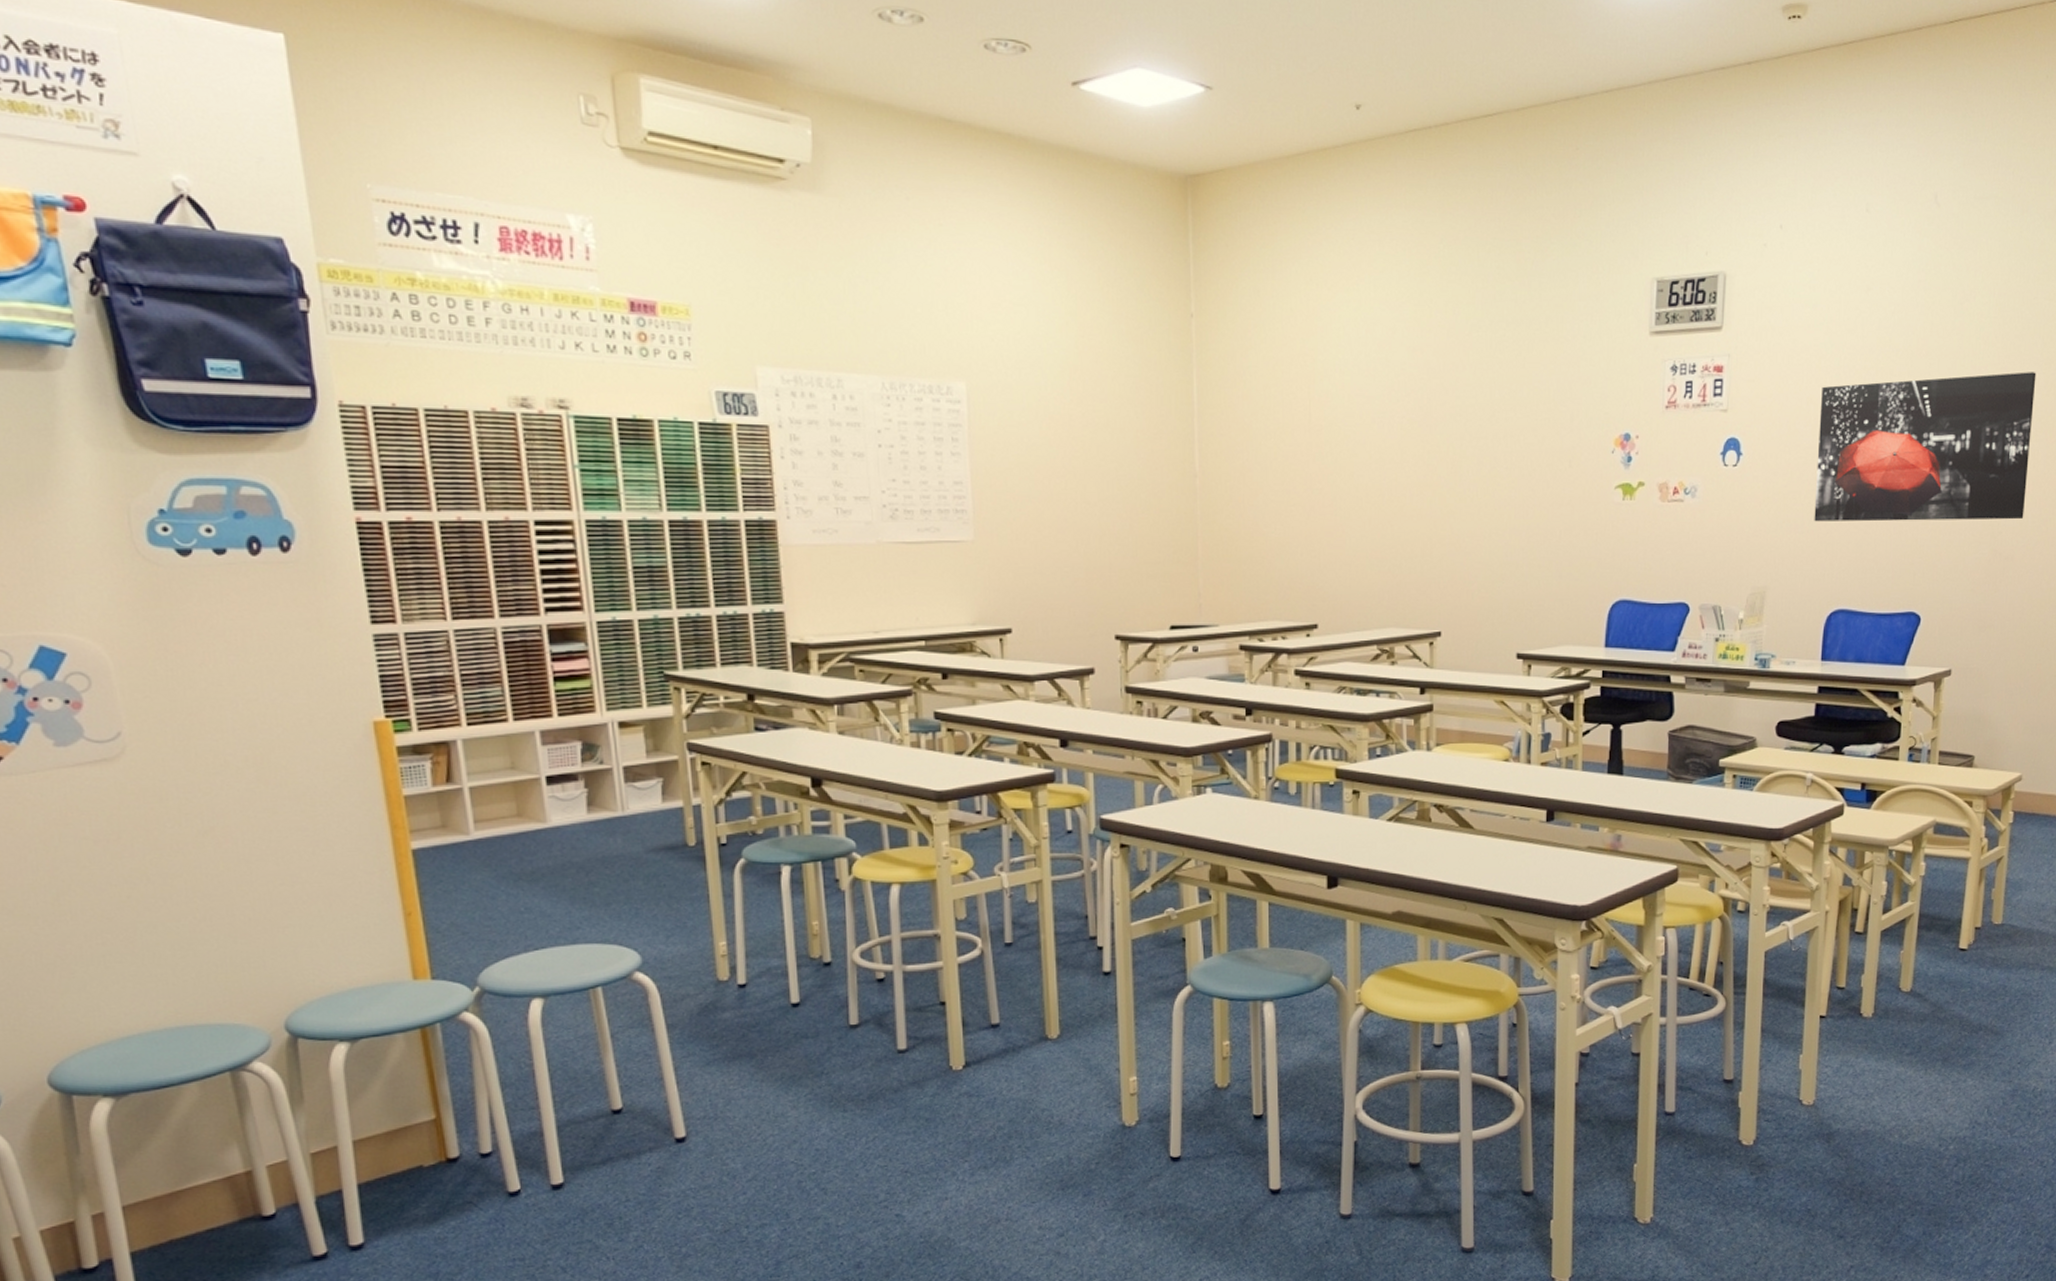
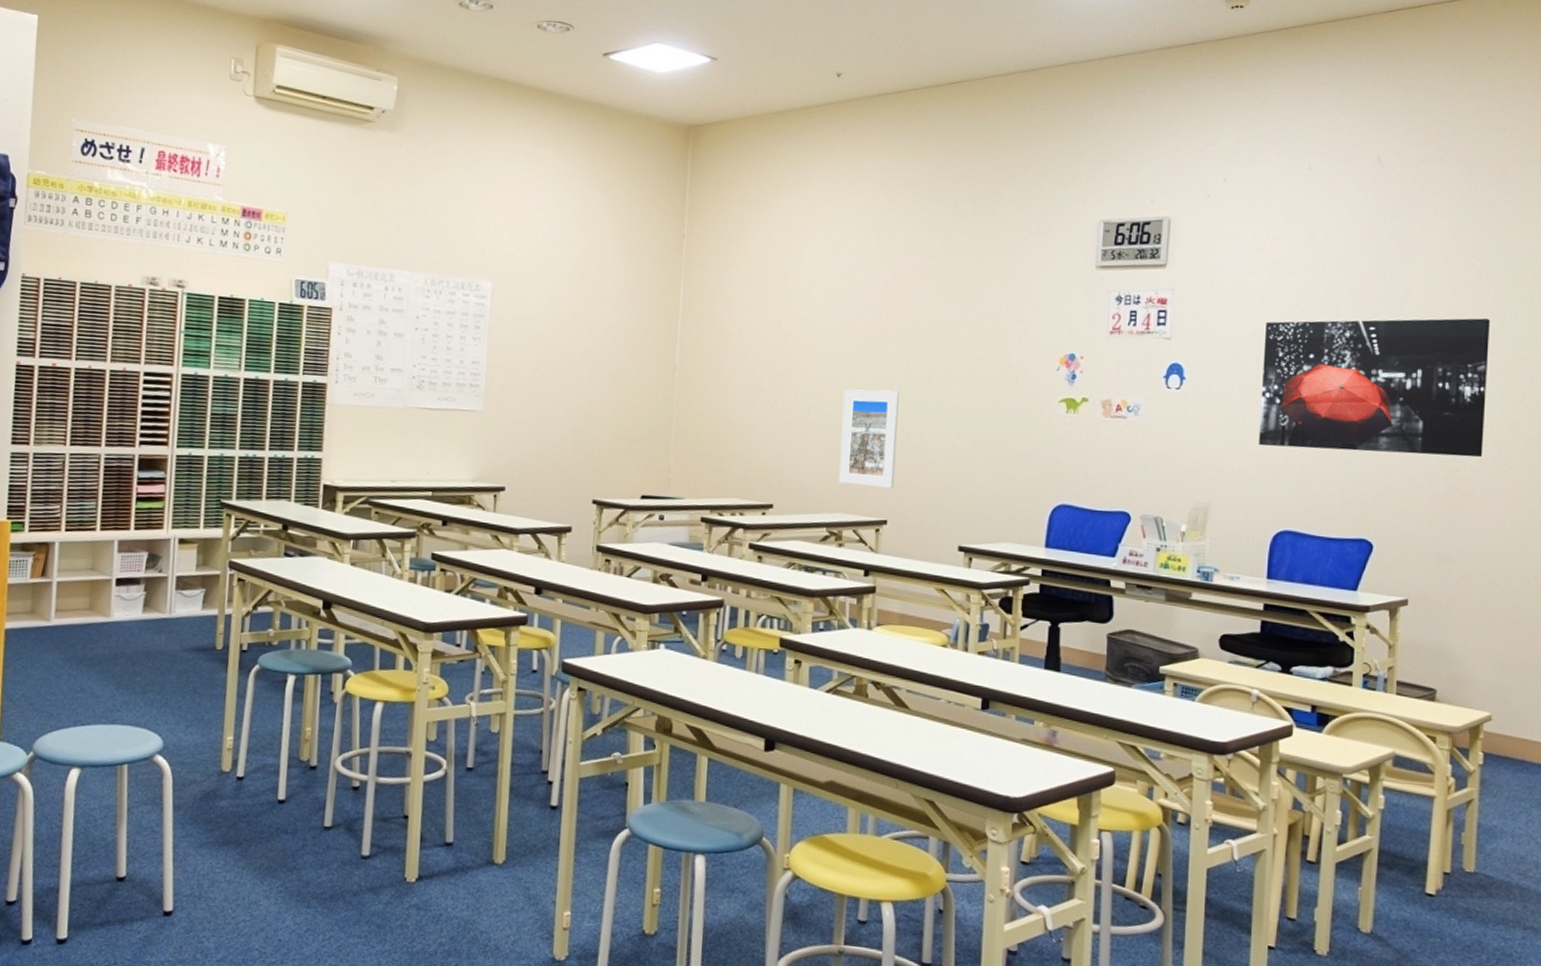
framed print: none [1386,486,1446,597] -> present [838,389,899,489]

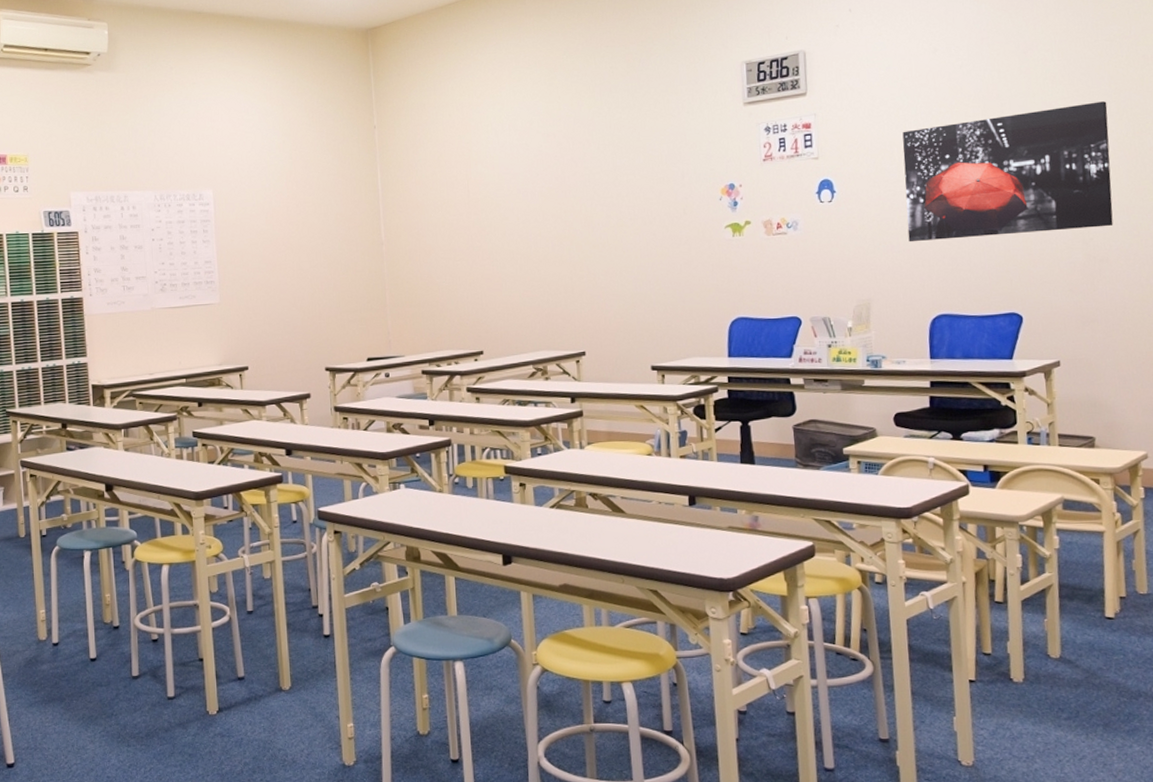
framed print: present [838,389,899,489] -> none [533,237,588,325]

